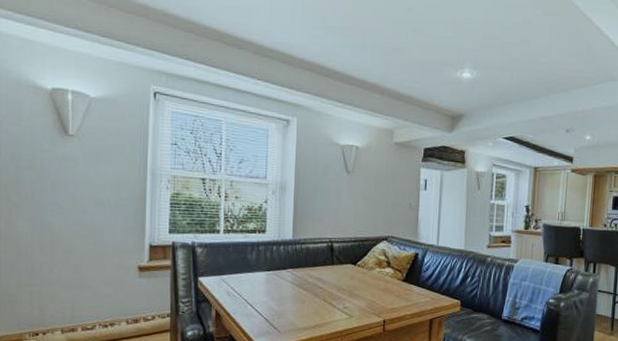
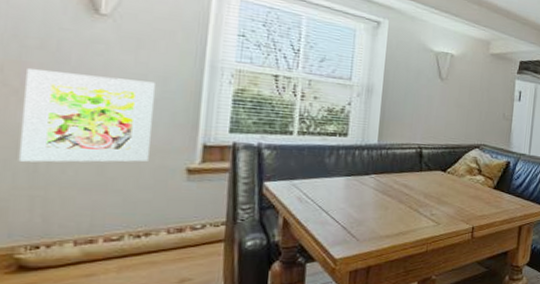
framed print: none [20,186,111,264] -> present [18,69,155,163]

